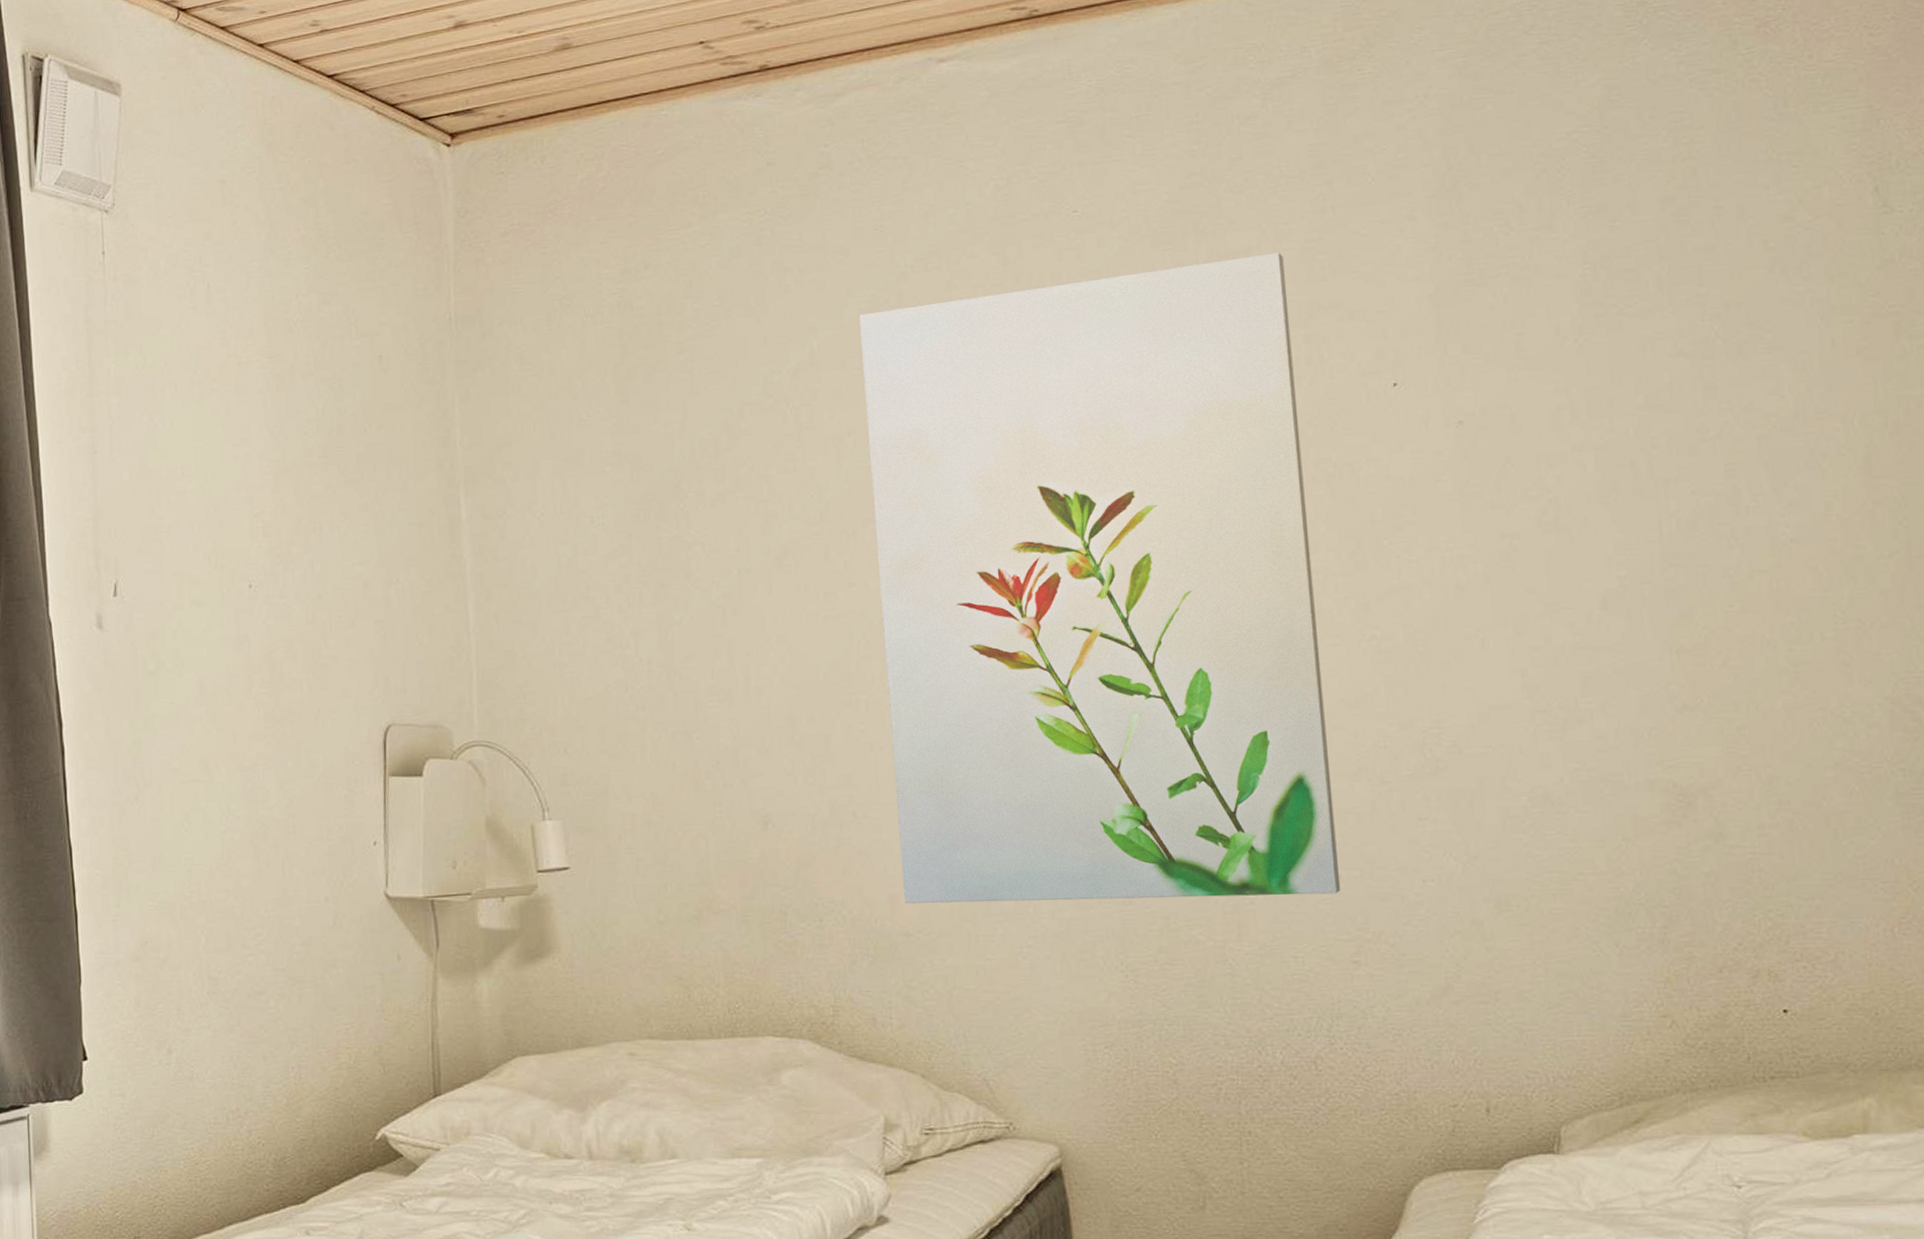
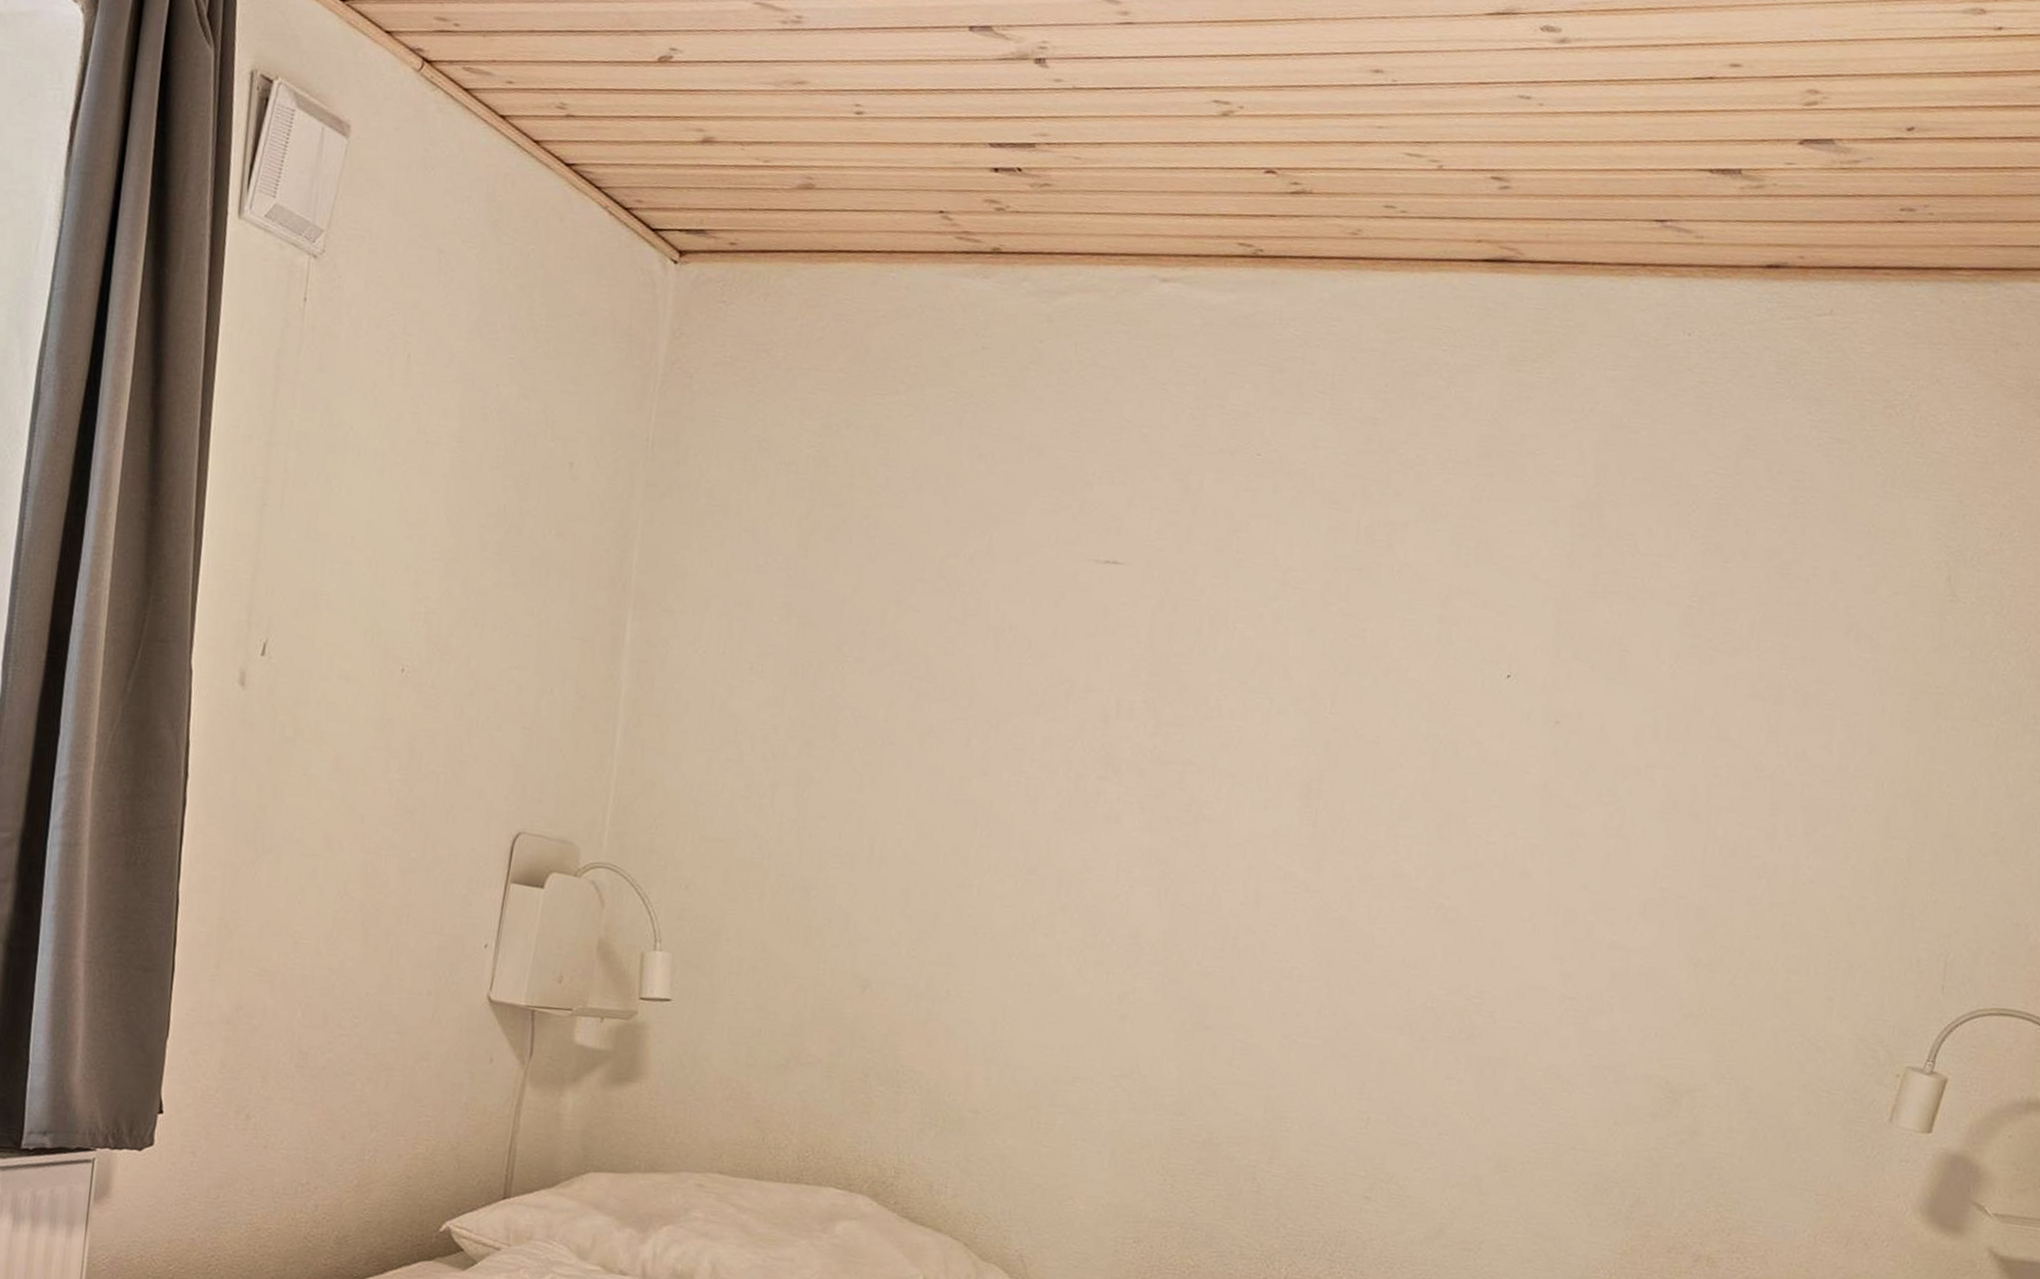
wall art: present [859,251,1341,904] -> none [979,514,1436,1134]

